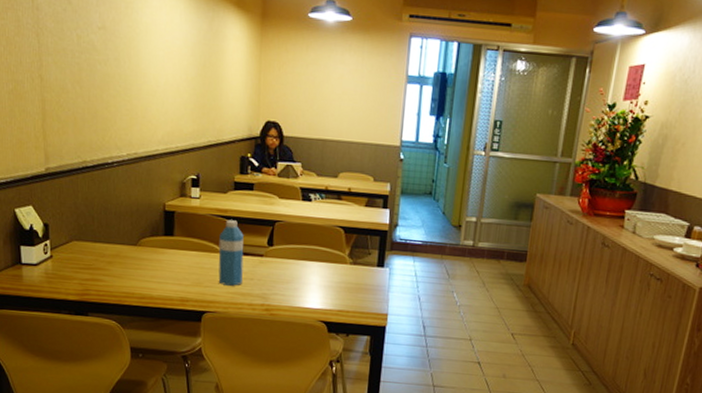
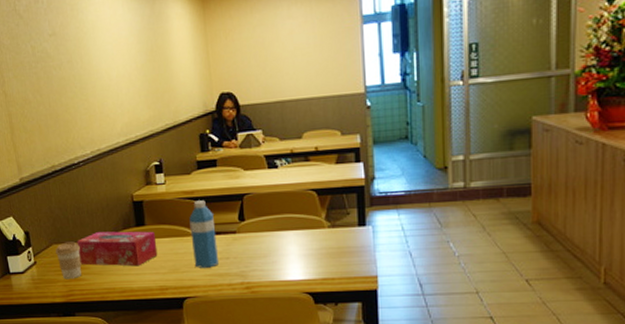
coffee cup: none [75,240,102,279] -> present [55,241,82,280]
tissue box: none [100,235,184,275] -> present [77,231,158,267]

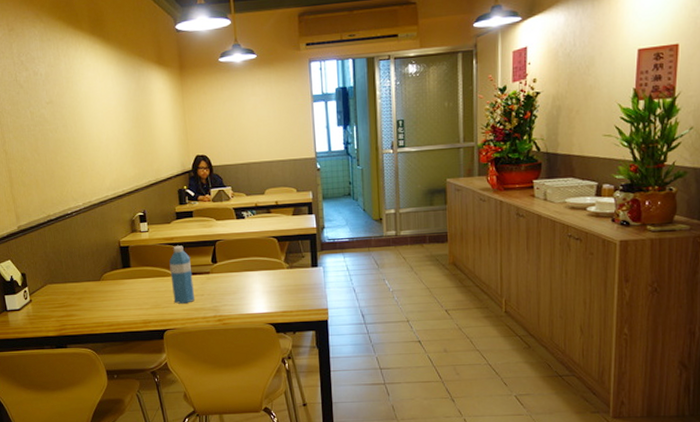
coffee cup: present [55,241,82,280] -> none [50,282,73,316]
tissue box: present [77,231,158,267] -> none [69,272,142,303]

